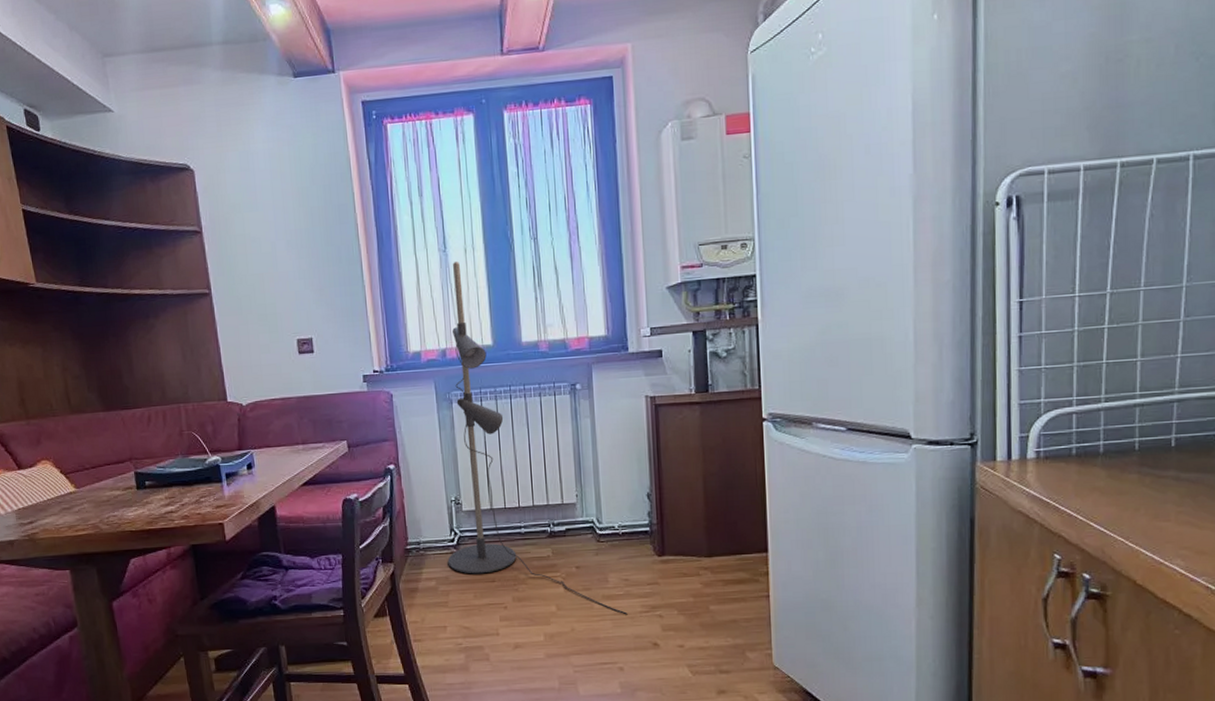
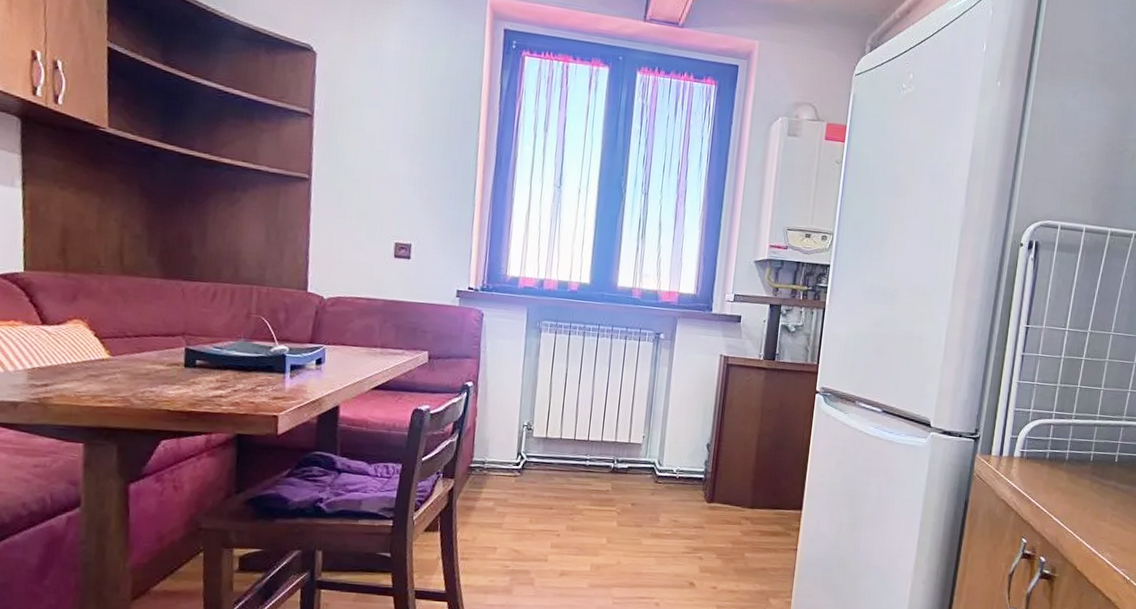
floor lamp: present [447,261,628,615] -> none [509,198,672,554]

